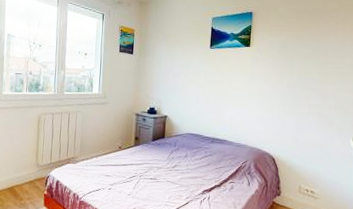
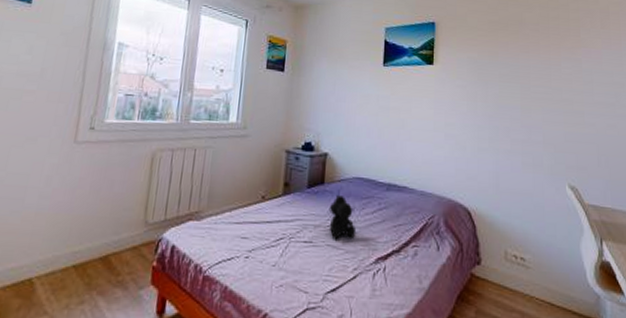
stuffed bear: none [169,146,189,178] -> present [330,195,357,240]

